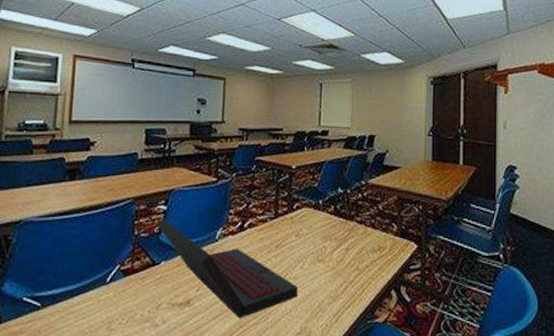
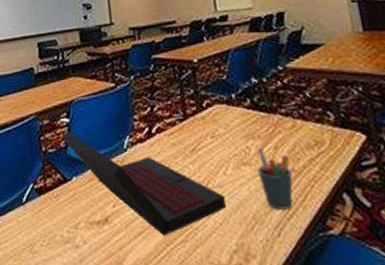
pen holder: none [329,248,356,301] -> present [257,148,293,210]

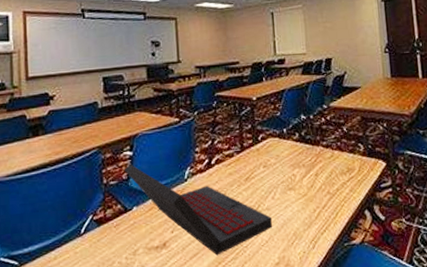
pen holder: present [257,148,293,210] -> none [300,175,328,226]

